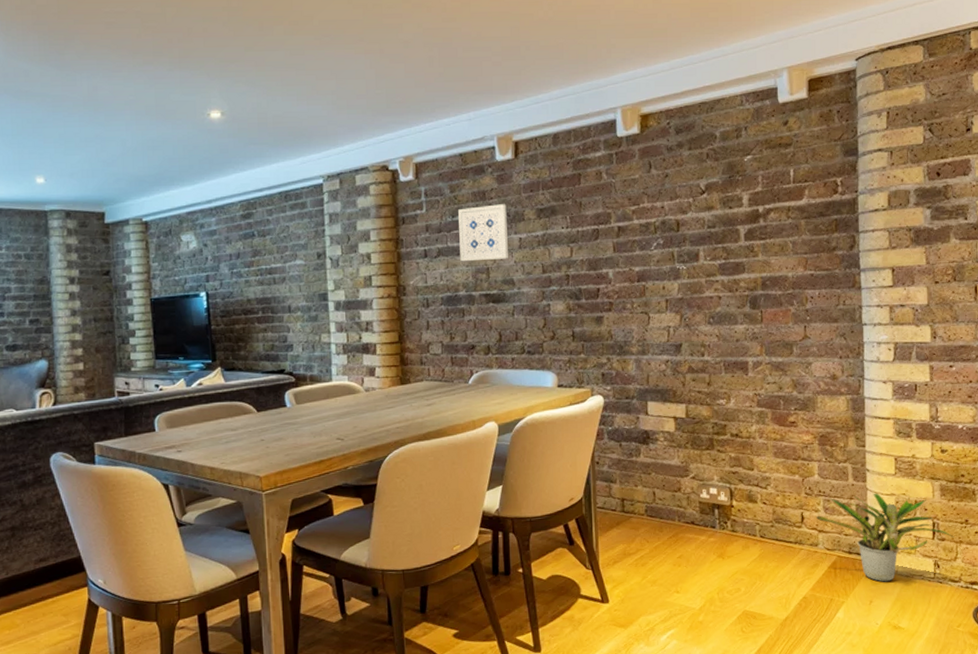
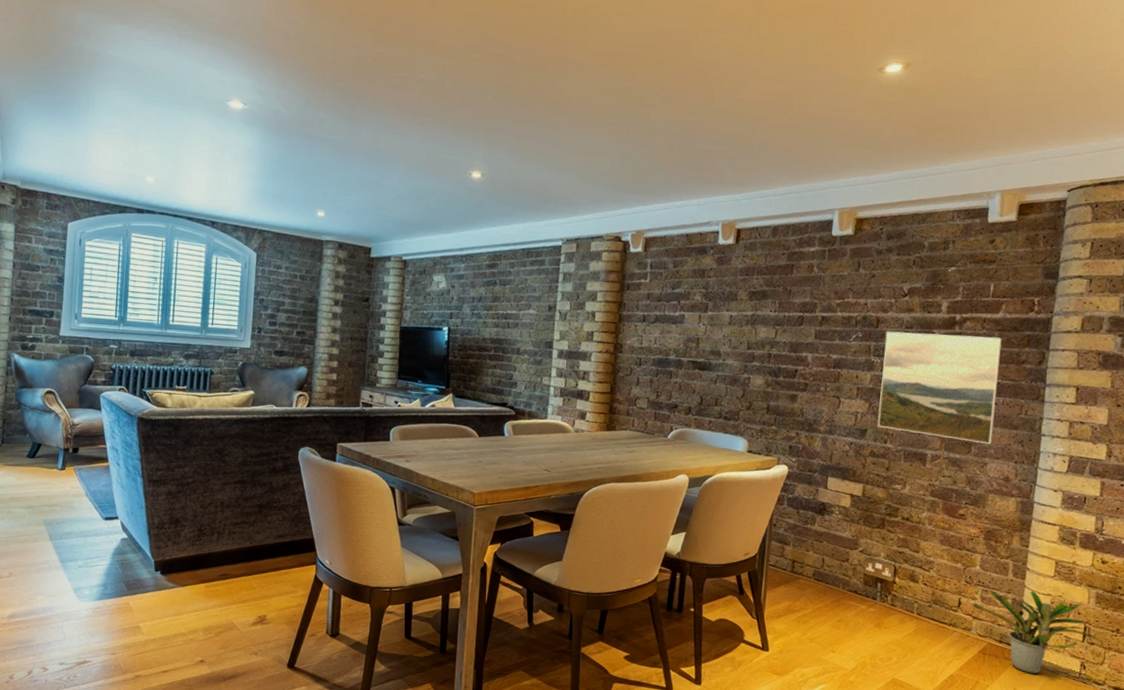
wall art: present [458,204,508,262] -> none [674,282,723,332]
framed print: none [688,225,814,343] -> present [877,331,1002,445]

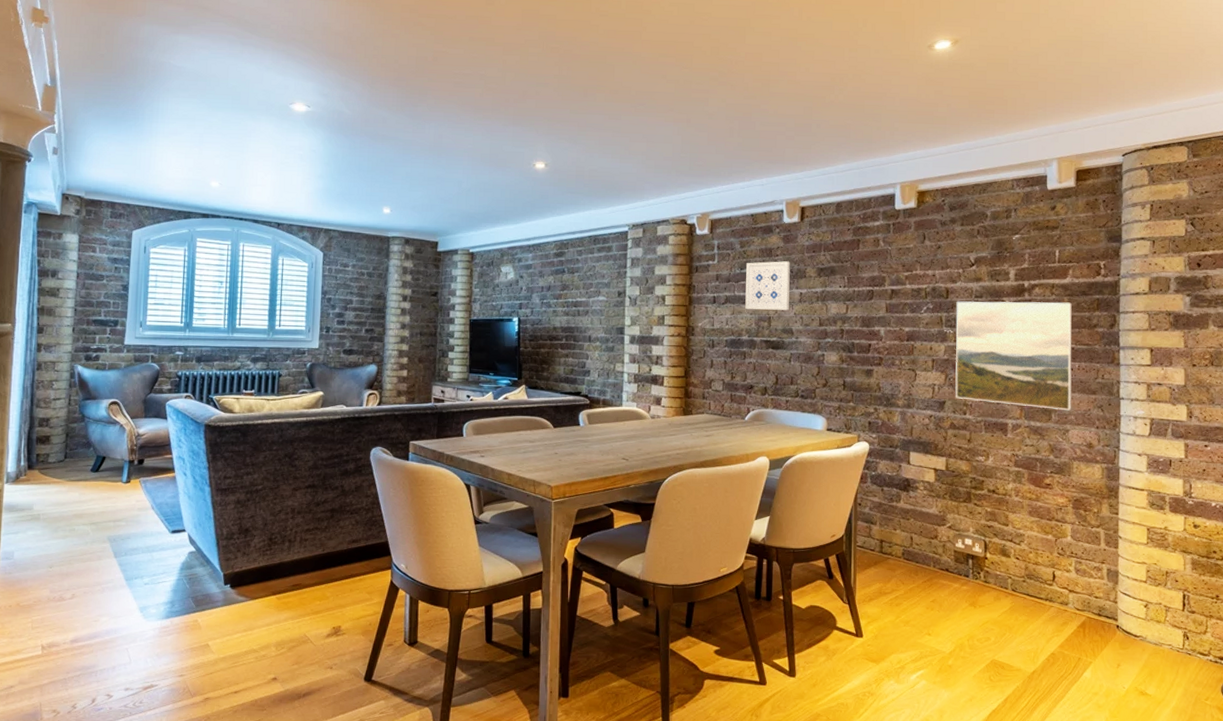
wall art: none [674,282,723,332] -> present [745,261,790,310]
potted plant: present [973,589,1104,674] -> none [1068,560,1204,648]

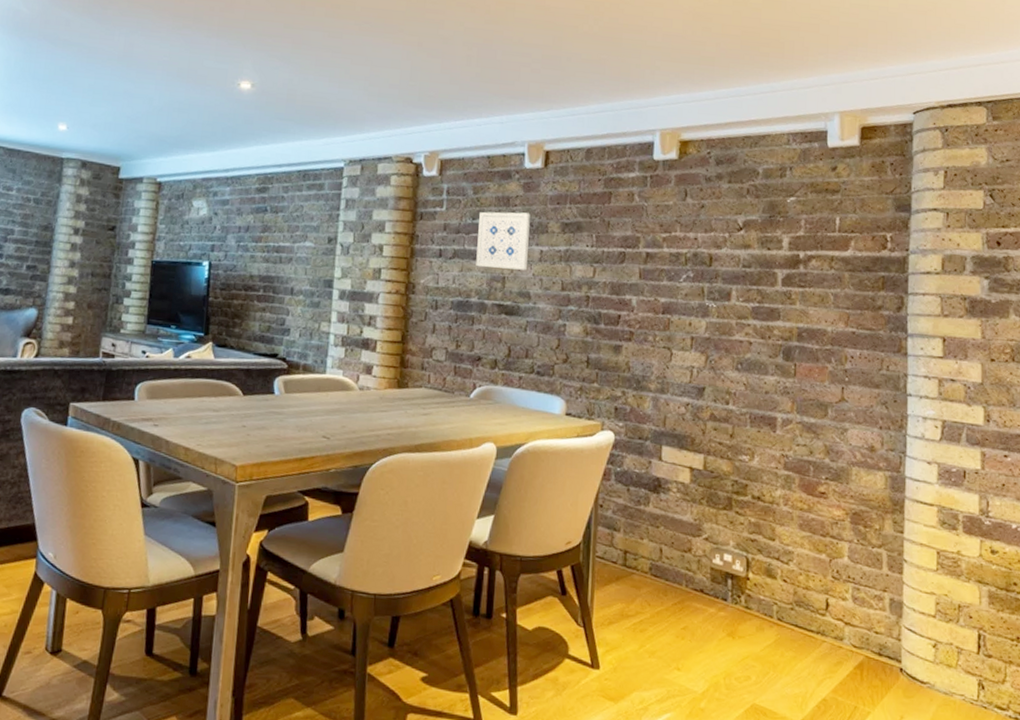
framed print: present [955,301,1072,411] -> none [716,270,854,407]

